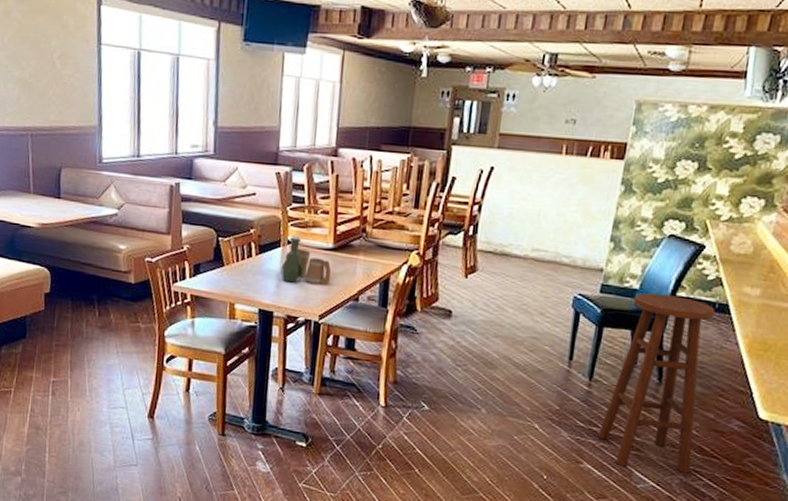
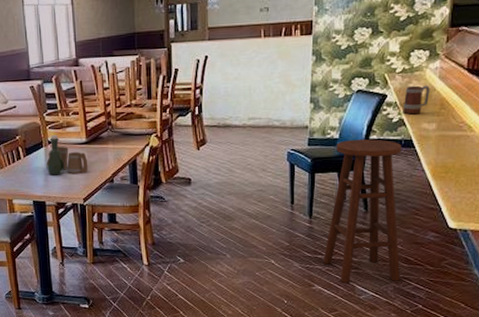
beer mug: none [722,239,760,275] -> present [403,85,430,115]

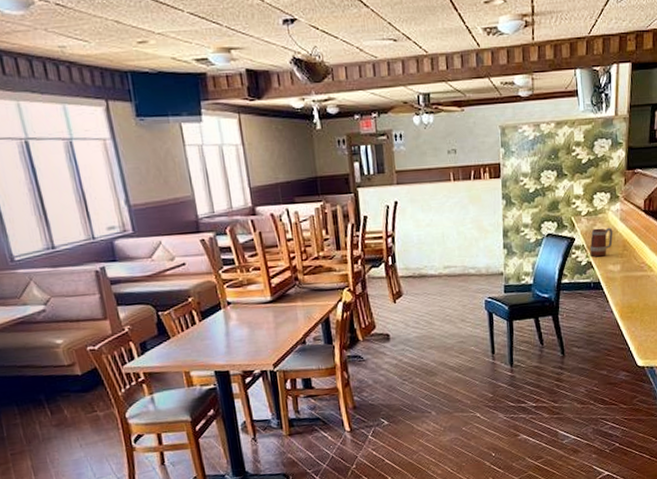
tavern set: present [46,134,88,175] -> none [226,293,276,341]
bar stool: present [323,139,402,284] -> none [526,283,598,430]

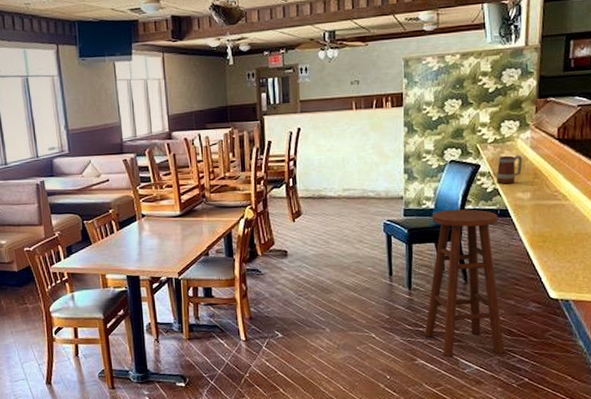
bar stool: none [526,283,598,430] -> present [424,209,504,357]

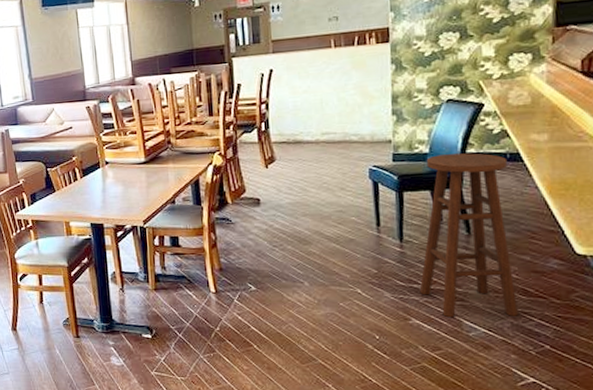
beer mug: present [496,155,523,184] -> none [504,91,537,125]

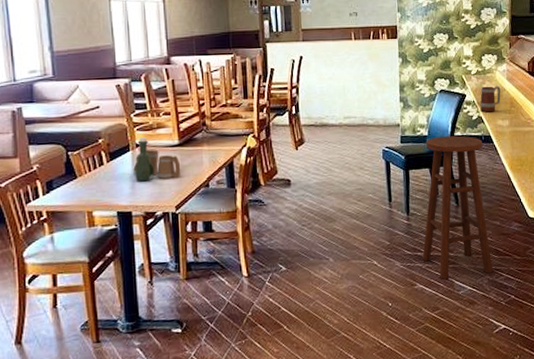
tavern set: none [103,154,148,197] -> present [133,136,181,182]
beer mug: none [504,91,537,125] -> present [480,85,501,113]

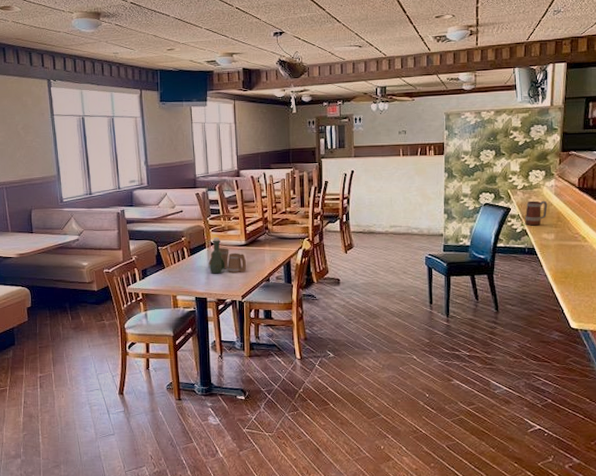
bar stool: present [422,135,493,280] -> none [460,247,530,379]

